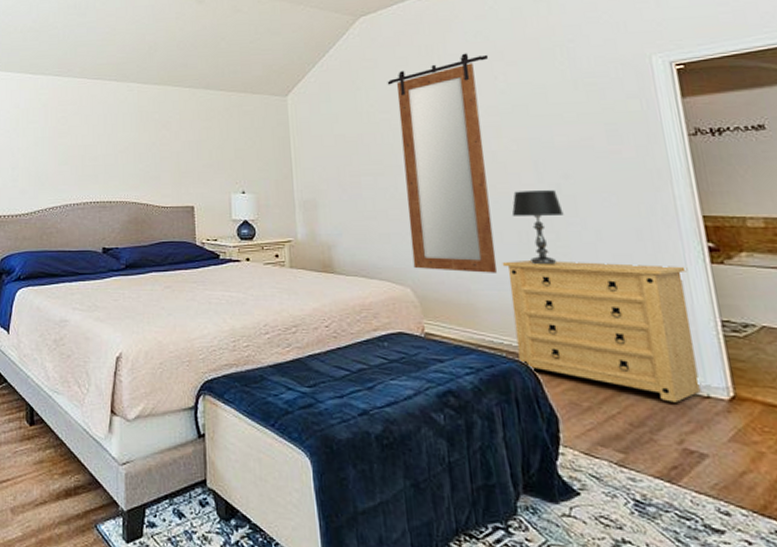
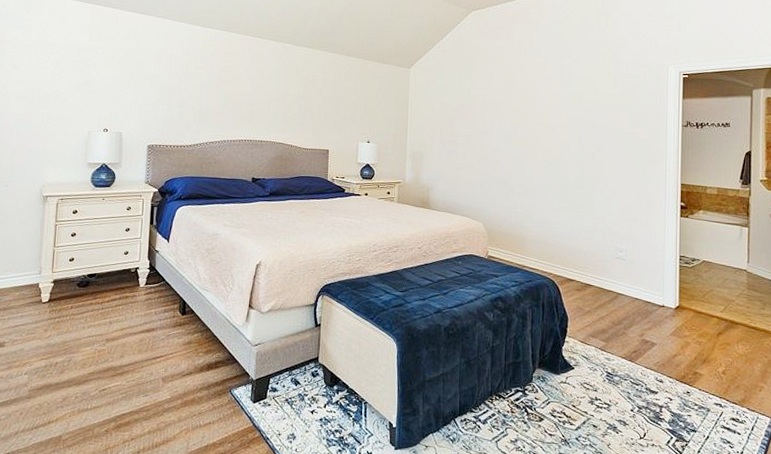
home mirror: present [387,53,498,273] -> none [486,49,561,215]
dresser: present [502,260,701,403] -> none [547,207,666,309]
table lamp: present [511,190,564,265] -> none [559,157,594,212]

